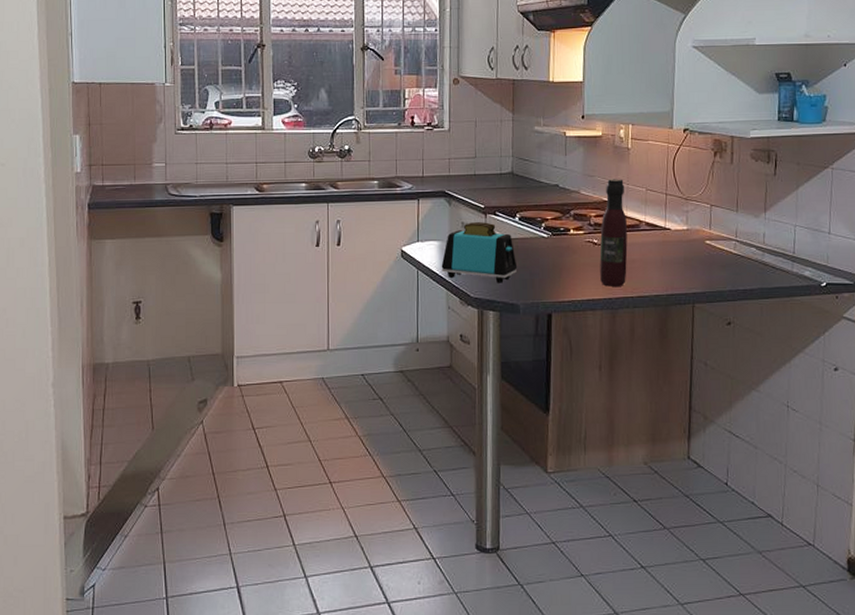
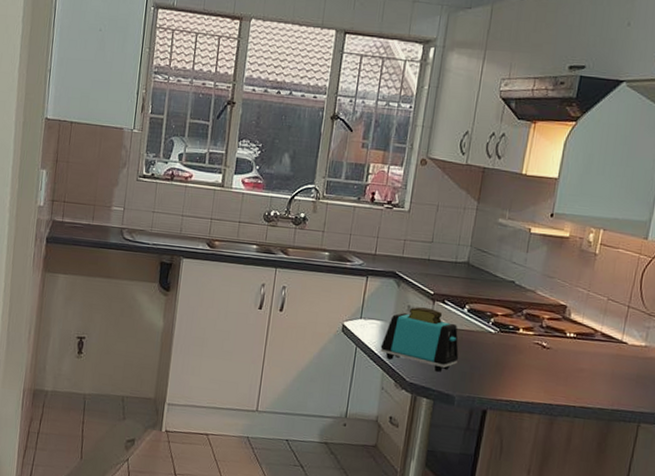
wine bottle: present [599,179,628,287] -> none [543,282,586,394]

